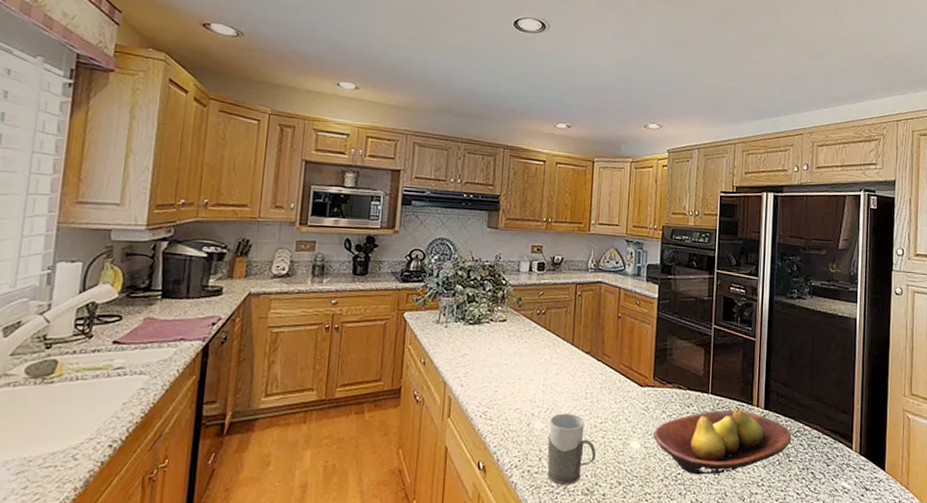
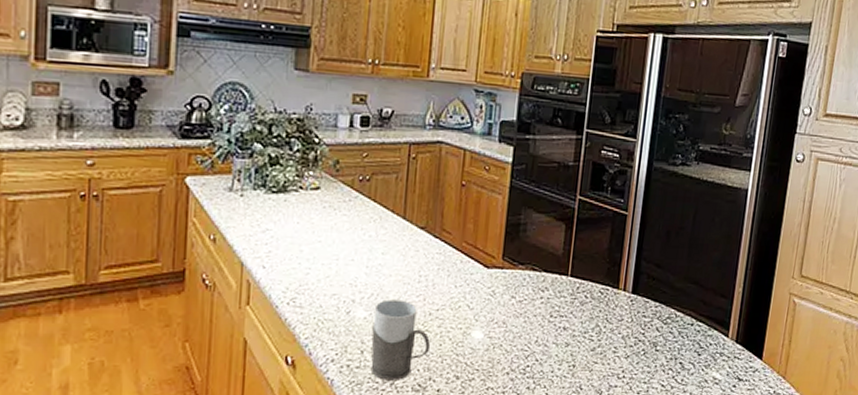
fruit bowl: present [654,408,792,475] -> none [500,293,661,367]

